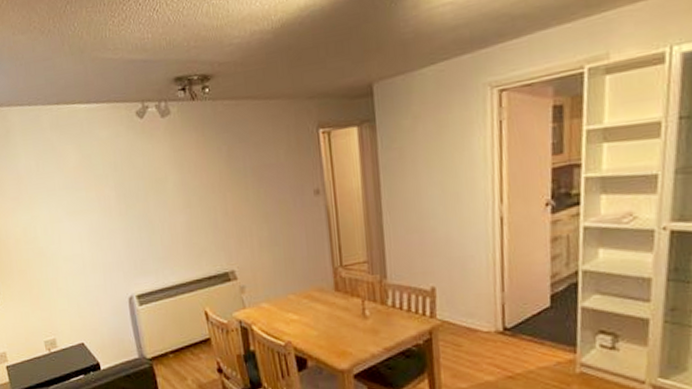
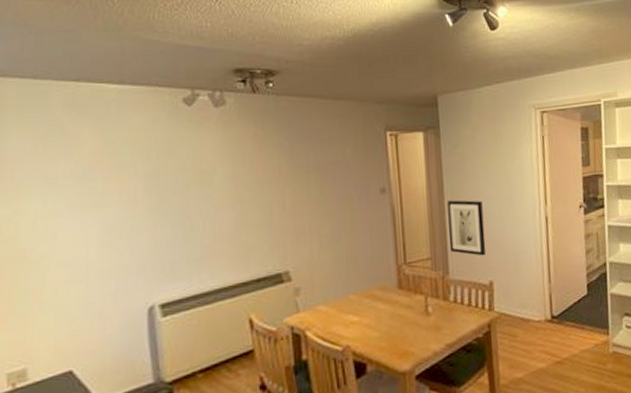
wall art: none [384,200,428,261] -> present [447,200,486,256]

